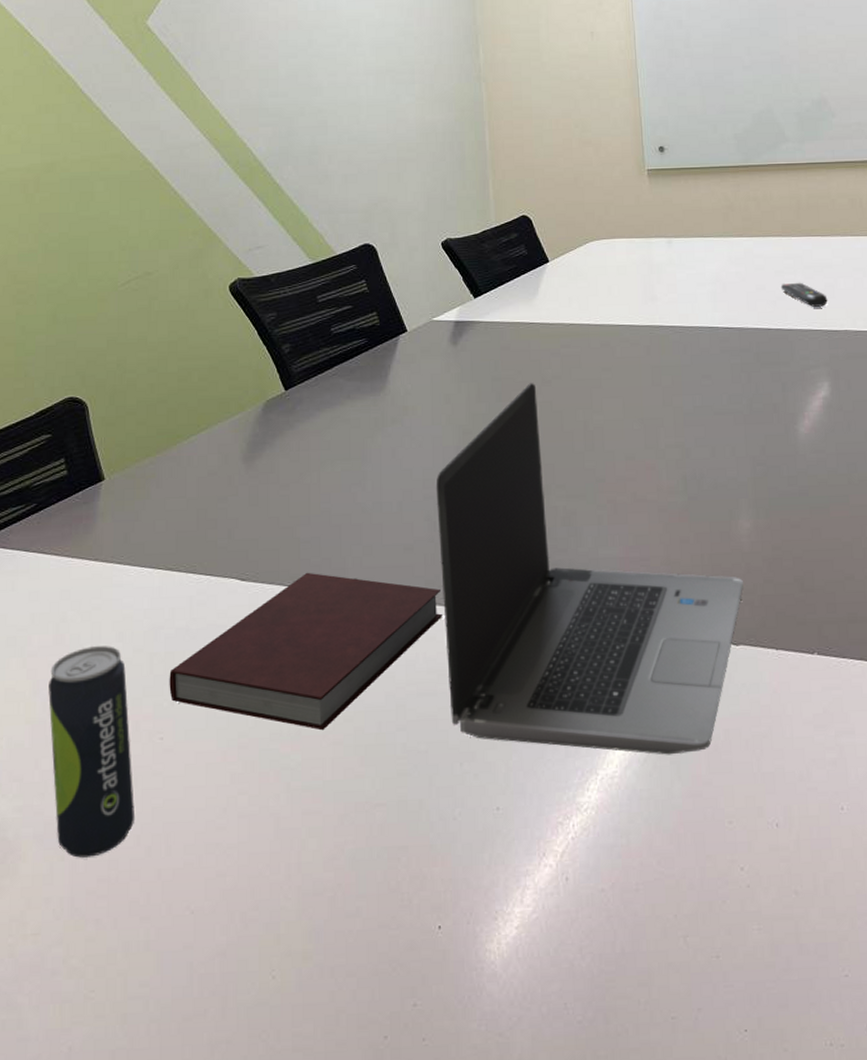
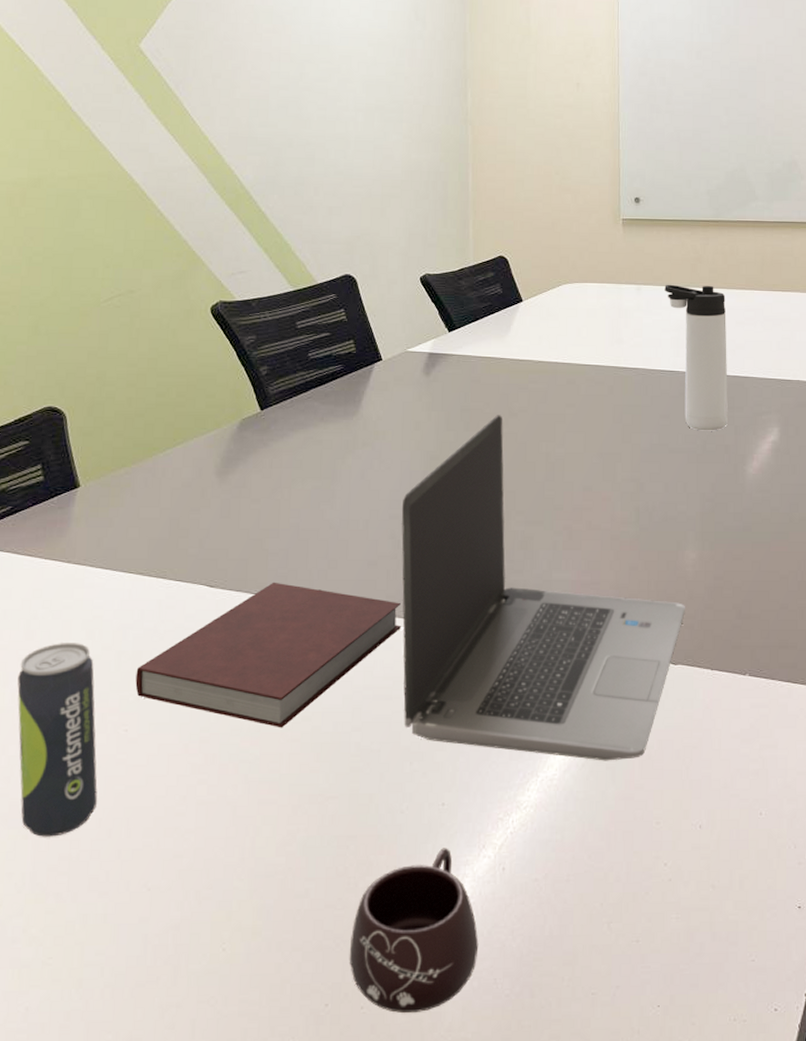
mug: none [407,857,545,1045] -> present [349,848,479,1014]
thermos bottle: none [696,235,775,390] -> present [664,284,729,431]
remote control: present [780,282,828,307] -> none [740,333,784,357]

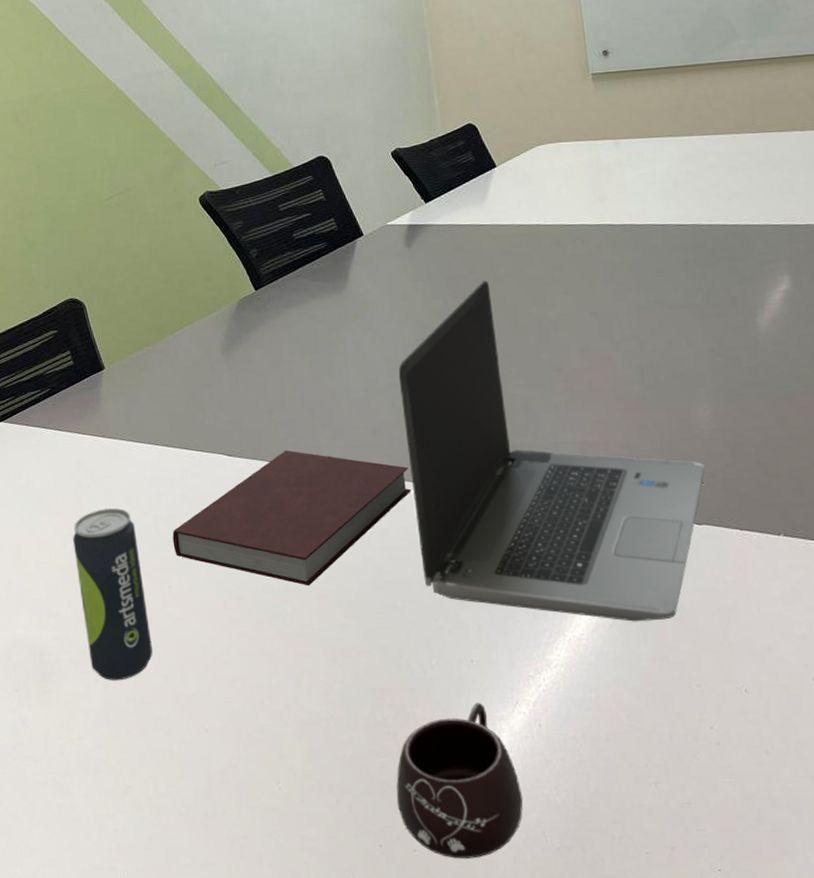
thermos bottle: present [664,284,729,431] -> none [645,133,731,284]

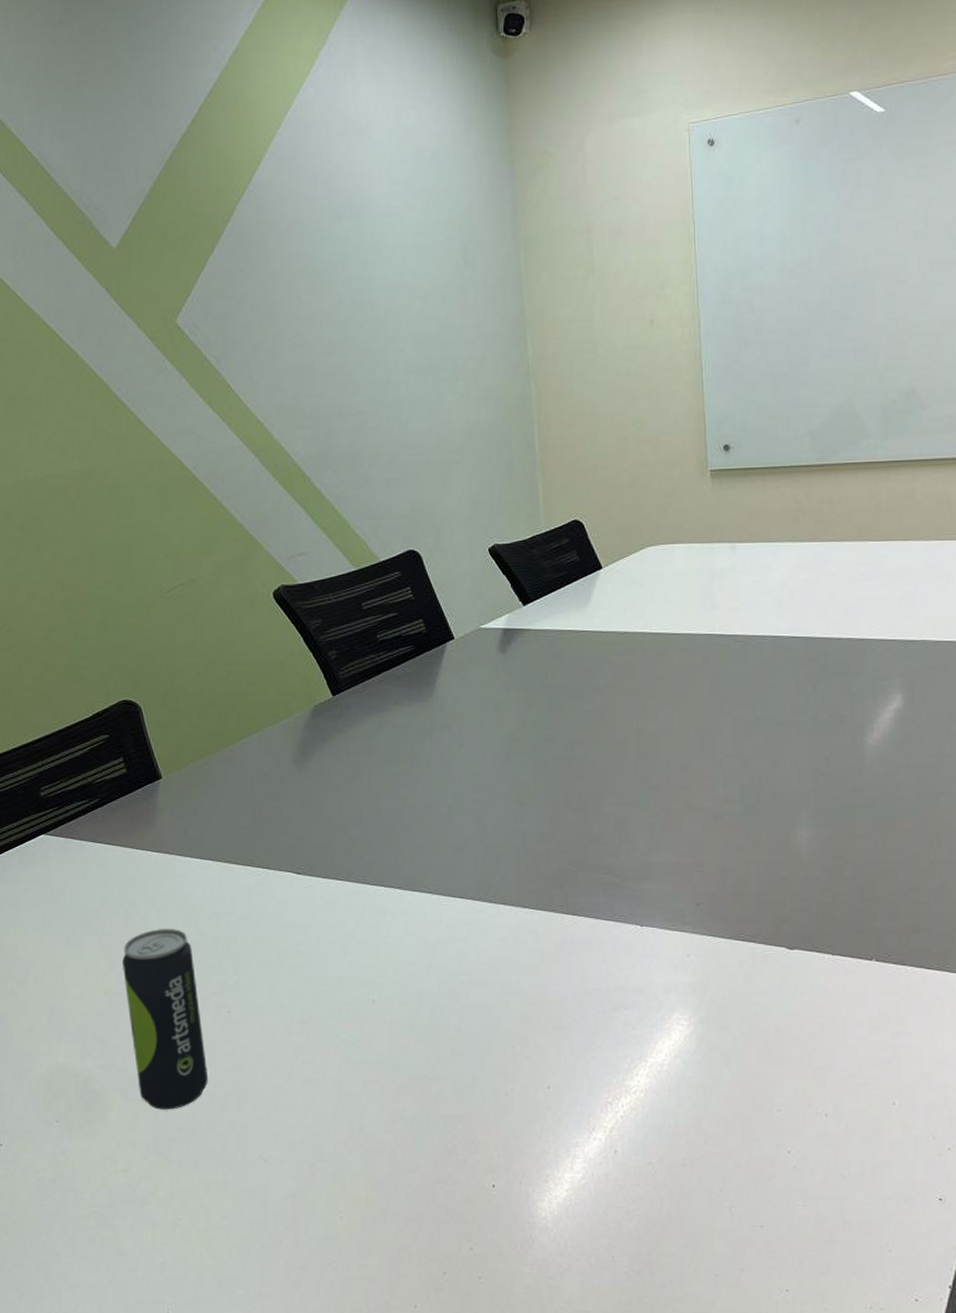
notebook: present [172,450,411,586] -> none [233,868,493,1011]
mug: present [396,703,523,859] -> none [463,1129,594,1285]
laptop computer: present [398,281,705,622] -> none [485,691,800,1048]

